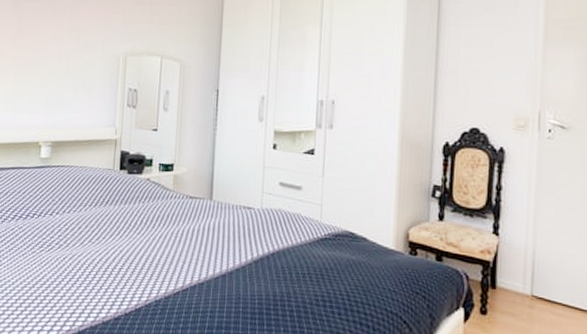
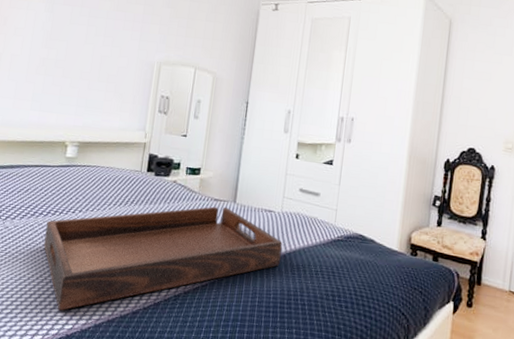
serving tray: none [25,204,264,317] -> present [43,206,283,311]

